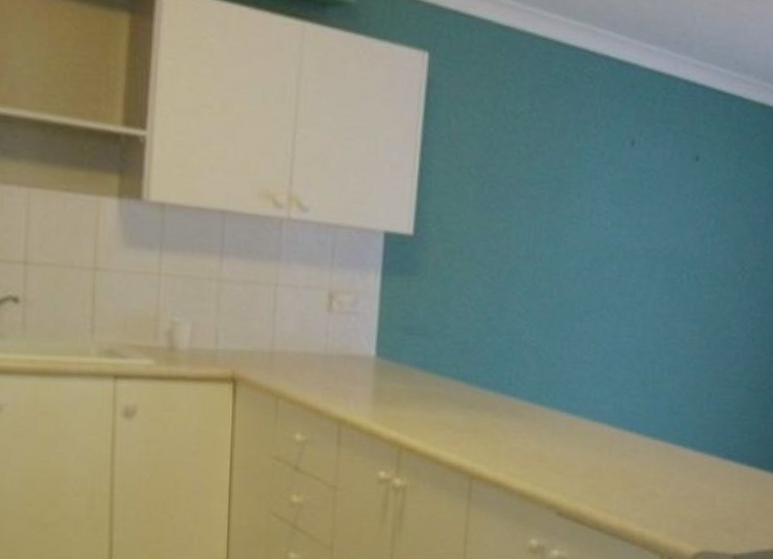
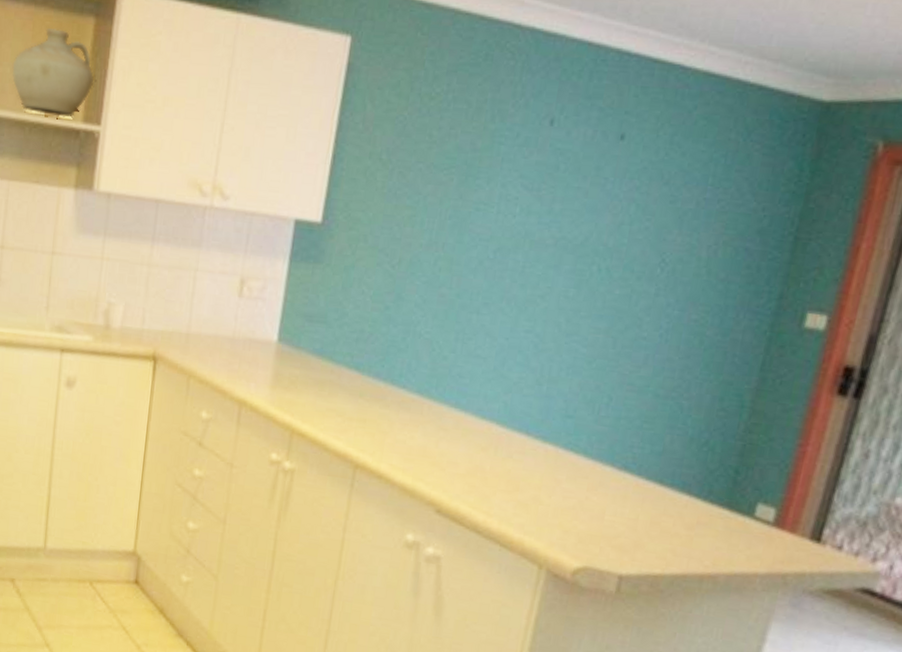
ceramic jug: none [24,21,134,120] -> present [12,28,94,117]

